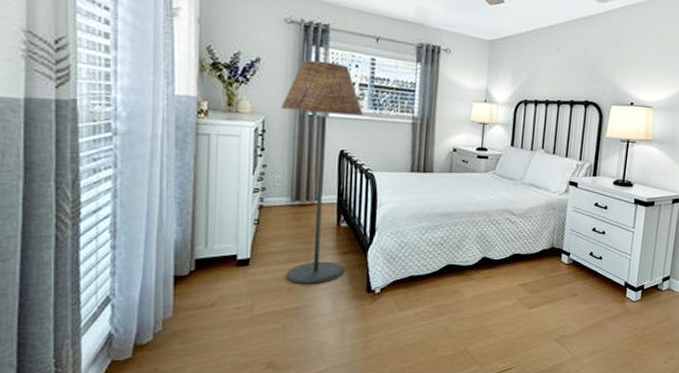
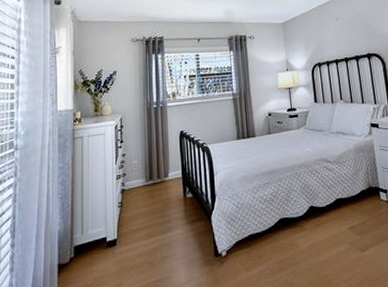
floor lamp: present [281,59,364,285] -> none [133,63,195,257]

